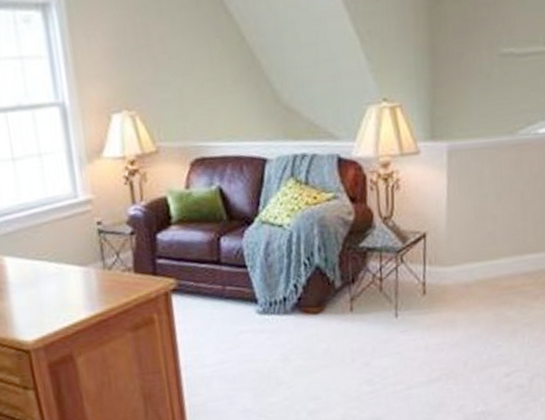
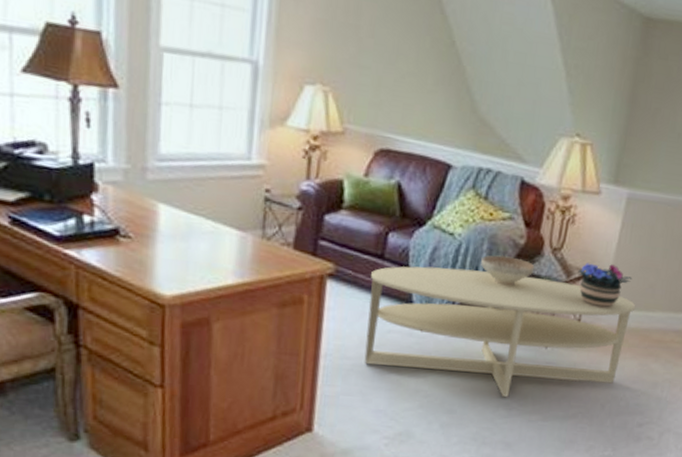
coffee table: none [212,248,479,374] -> present [364,266,636,397]
decorative bowl: none [315,234,369,265] -> present [481,254,535,286]
potted flower: none [413,220,470,267] -> present [578,263,633,309]

